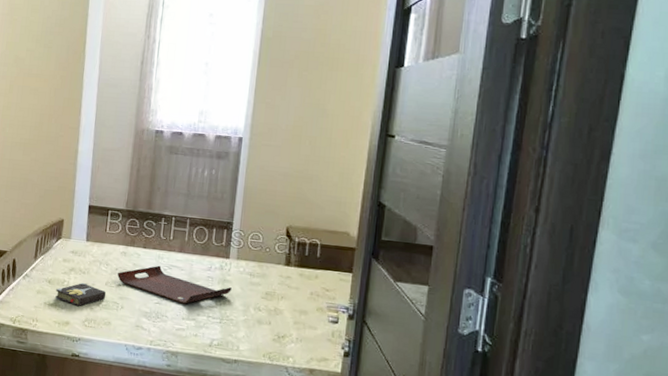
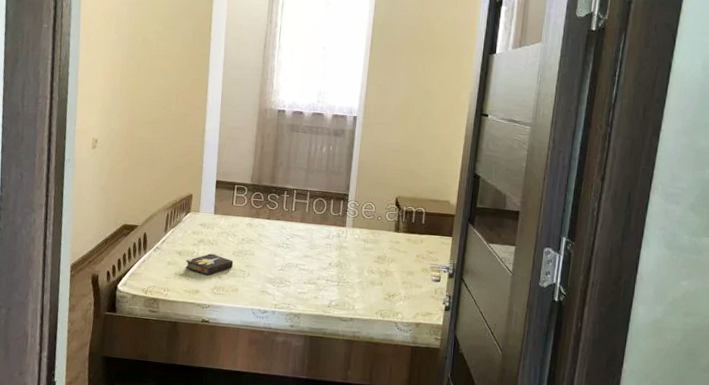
serving tray: present [117,265,232,304] -> none [244,235,348,270]

